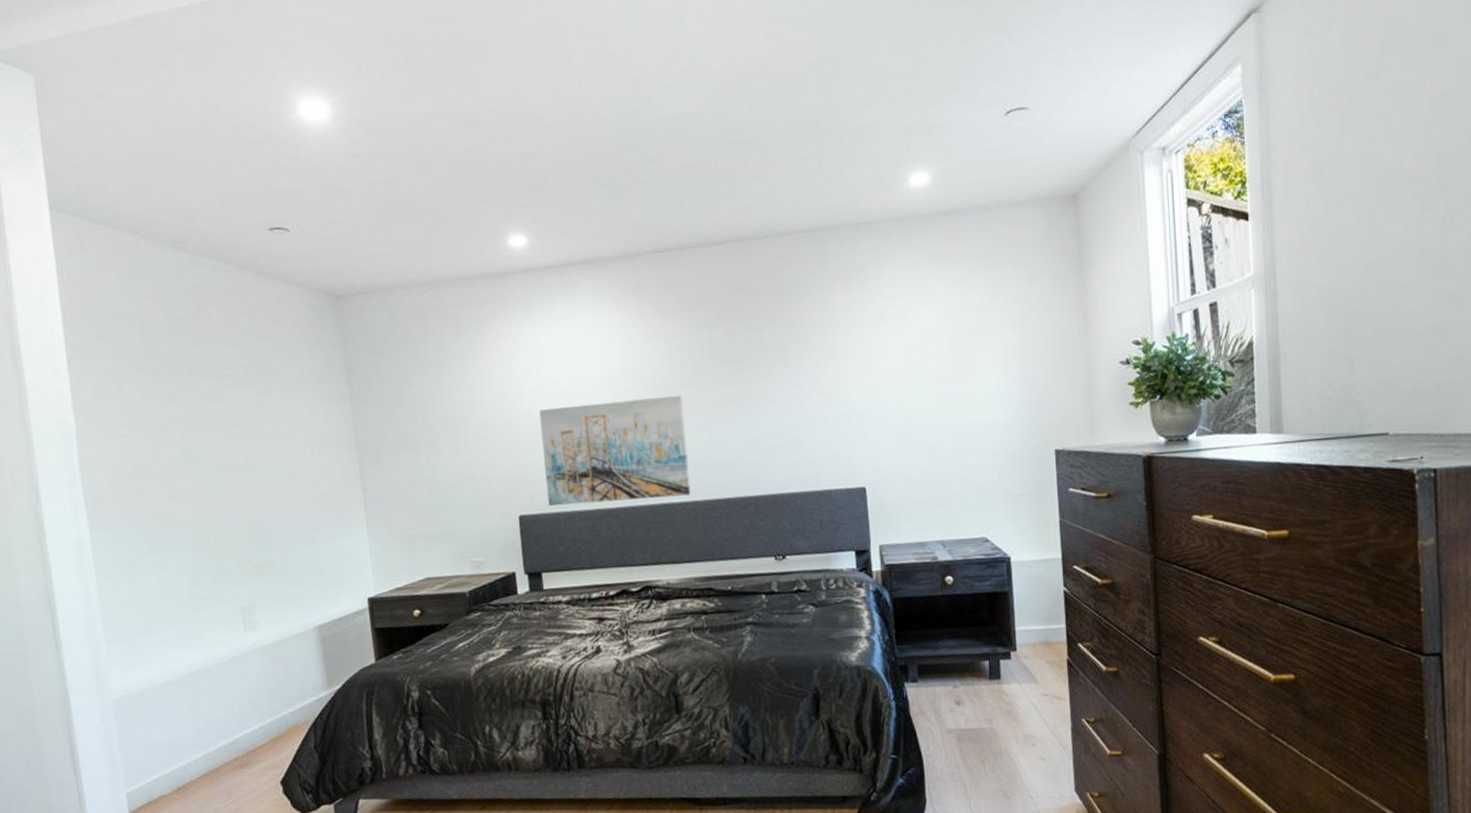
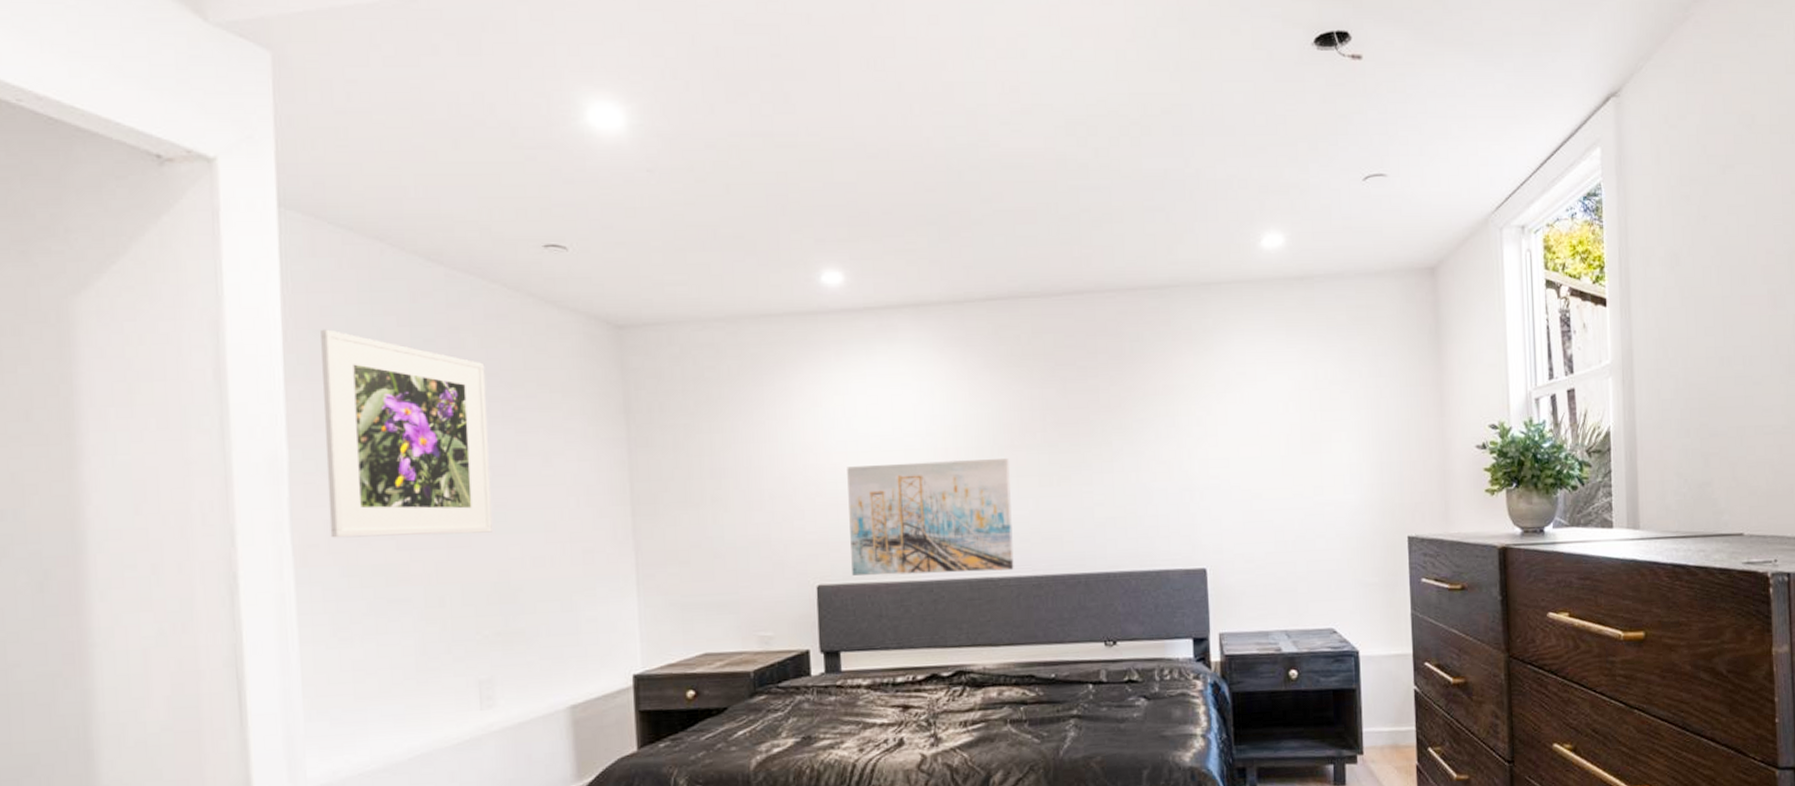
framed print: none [92,313,244,491] -> present [320,329,492,538]

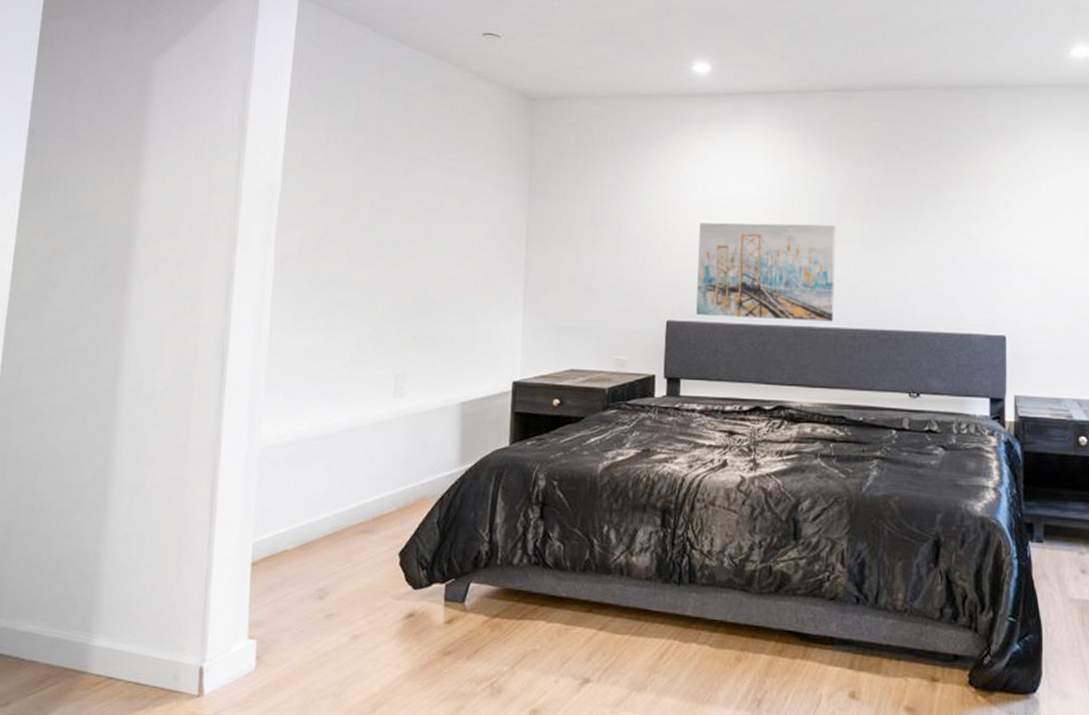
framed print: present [320,329,492,538] -> none [302,90,429,255]

